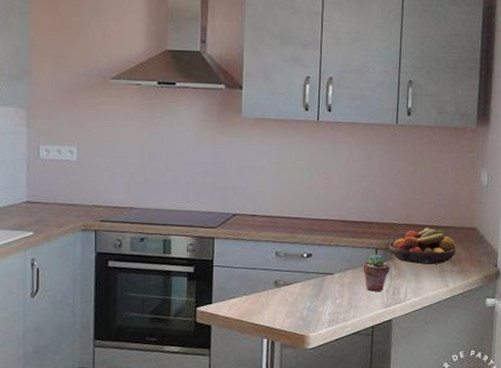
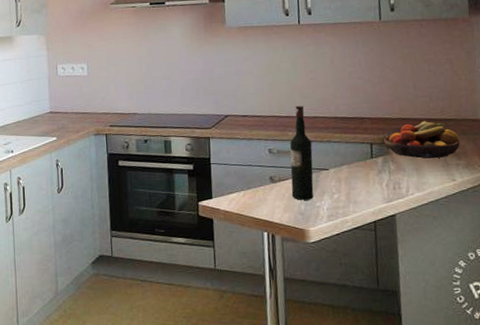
wine bottle: none [295,206,320,305] -> present [289,105,314,200]
potted succulent: present [363,254,390,291] -> none [358,149,388,186]

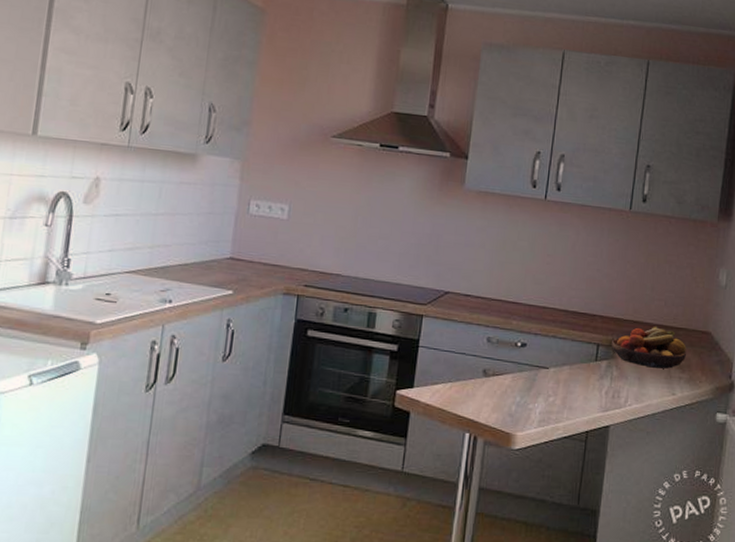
wine bottle: present [289,105,314,200] -> none [503,291,536,400]

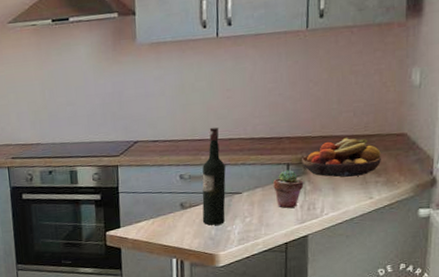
wine bottle: none [503,291,536,400] -> present [202,127,226,226]
potted succulent: none [581,351,612,393] -> present [273,170,304,208]

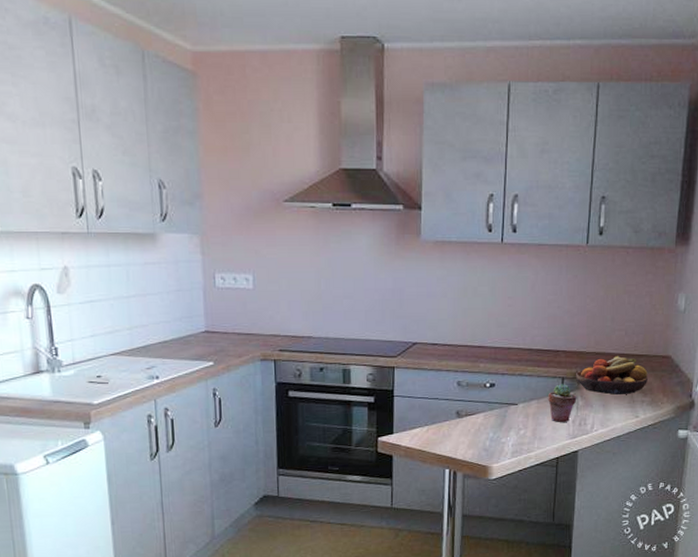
wine bottle: present [202,127,226,226] -> none [477,334,503,436]

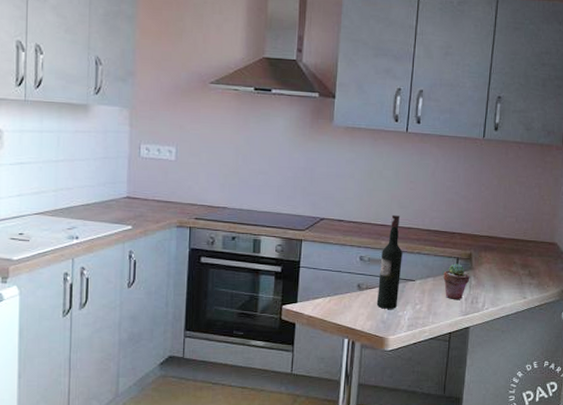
wine bottle: none [477,334,503,436] -> present [376,214,403,309]
fruit bowl: present [575,355,648,395] -> none [469,240,535,276]

